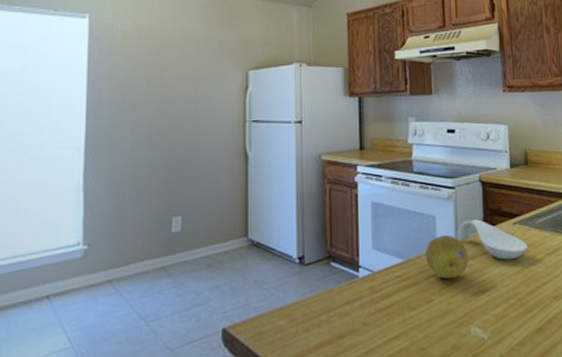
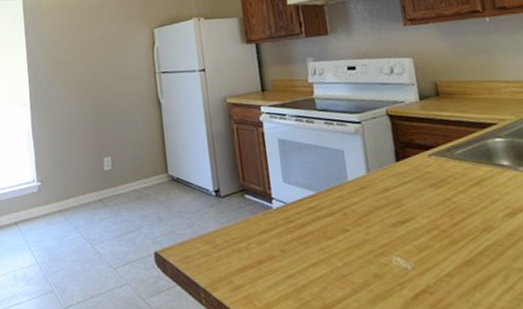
fruit: present [426,234,468,279] -> none [337,167,383,211]
spoon rest: present [456,219,528,260] -> none [367,152,448,192]

